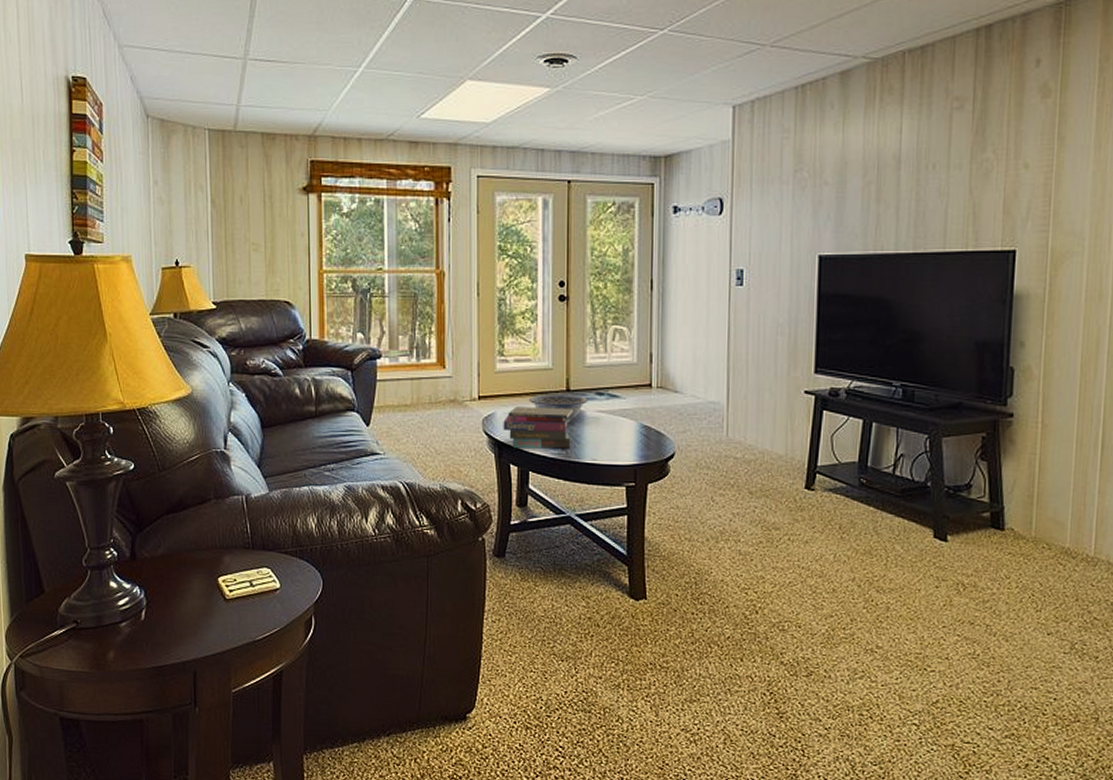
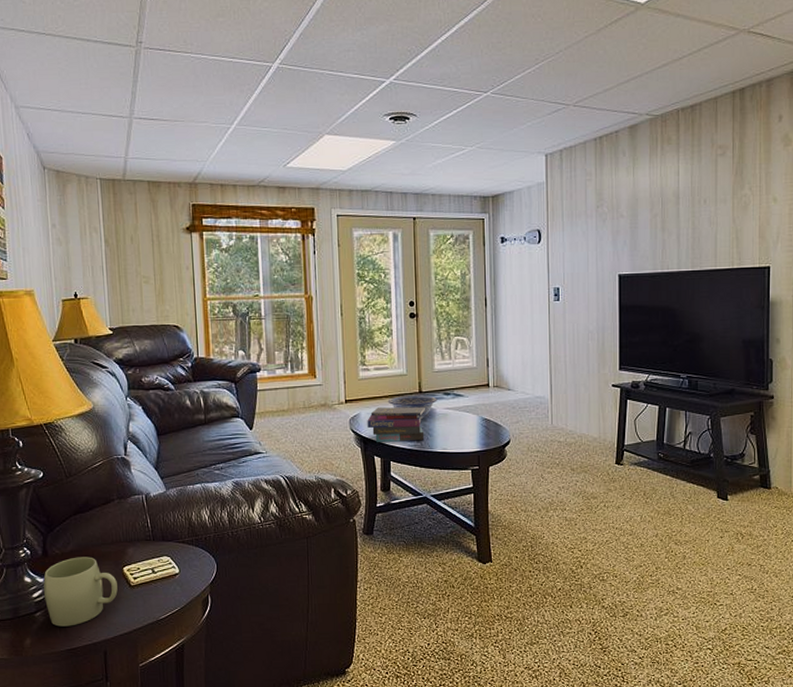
mug: none [130,562,211,641] -> present [43,557,118,627]

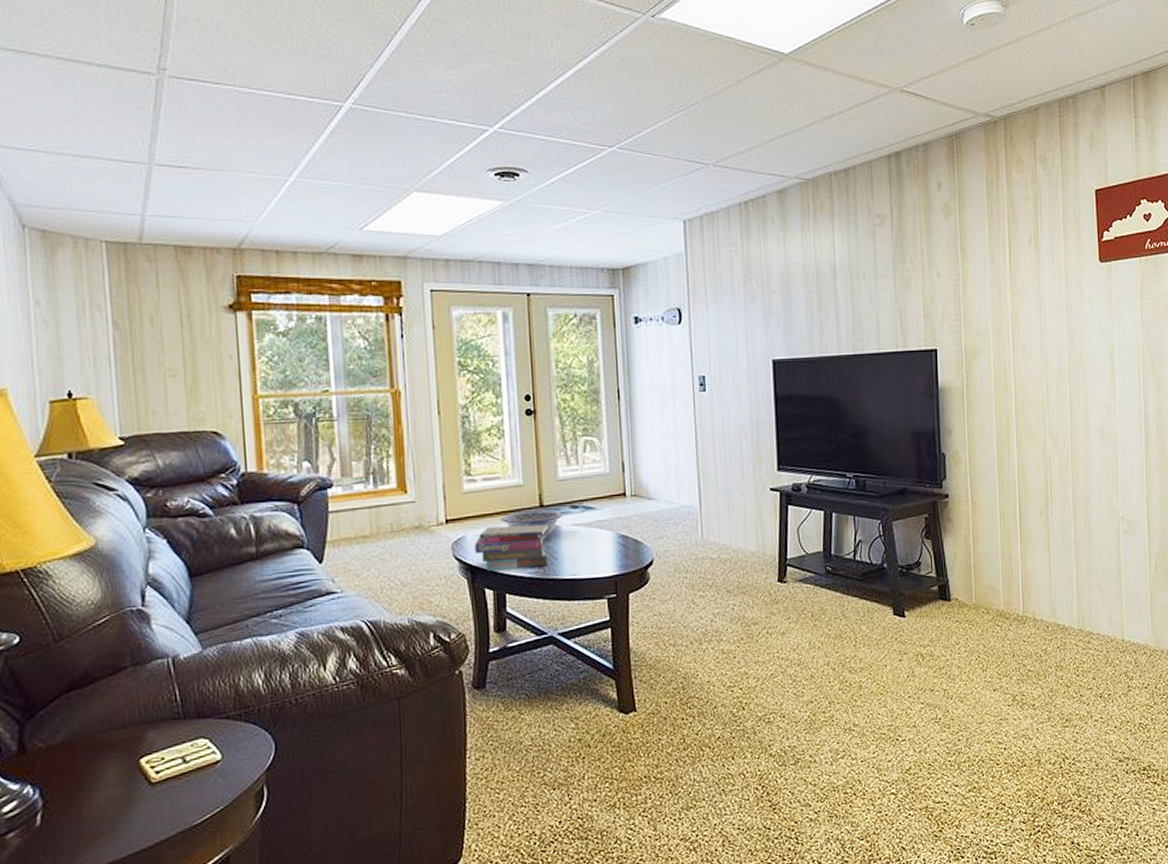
mug: present [43,557,118,627] -> none [19,748,132,850]

